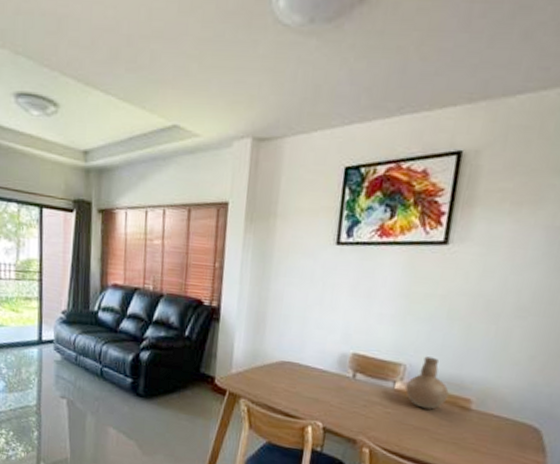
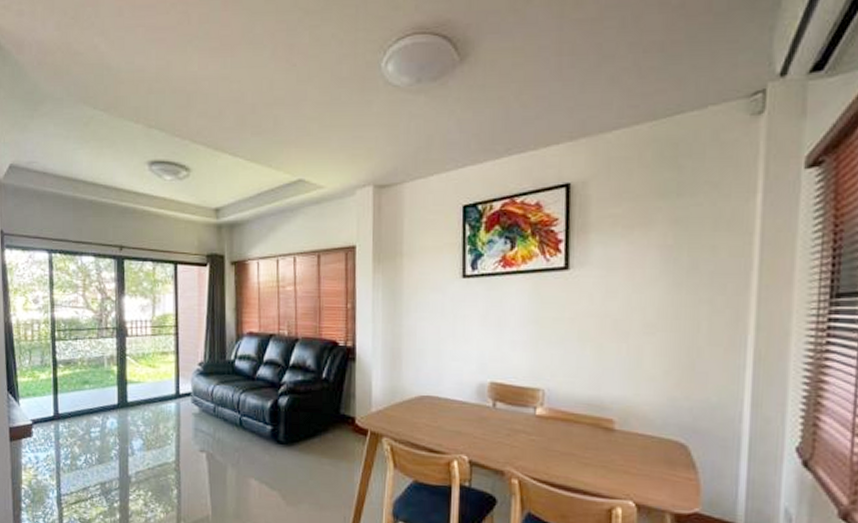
vase: present [405,356,449,410] -> none [547,379,590,433]

